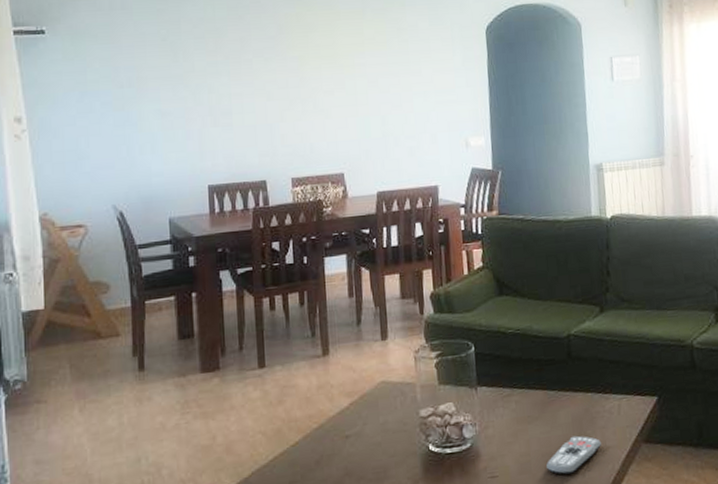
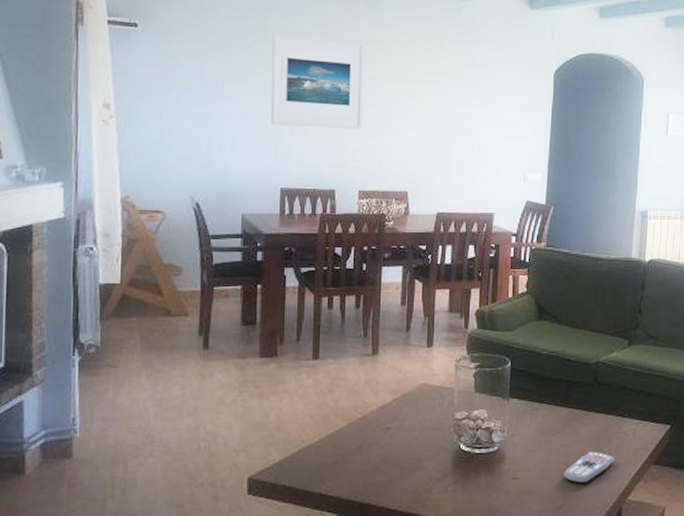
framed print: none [187,21,290,119] -> present [271,32,365,129]

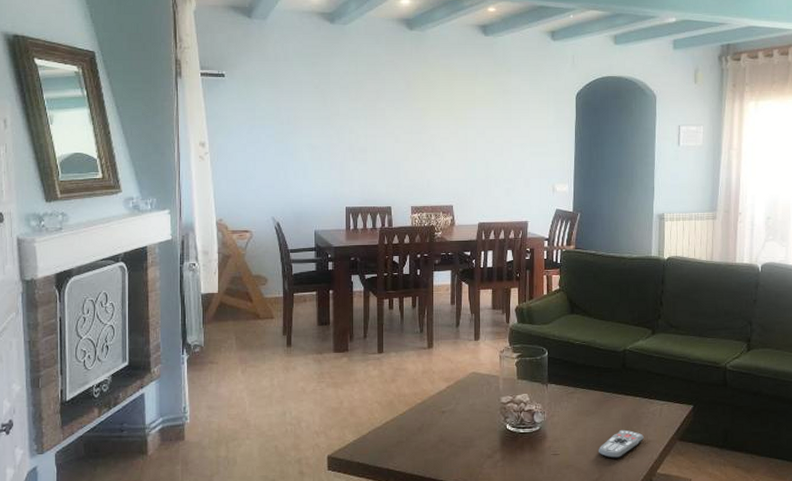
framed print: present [271,32,365,129] -> none [335,74,413,153]

